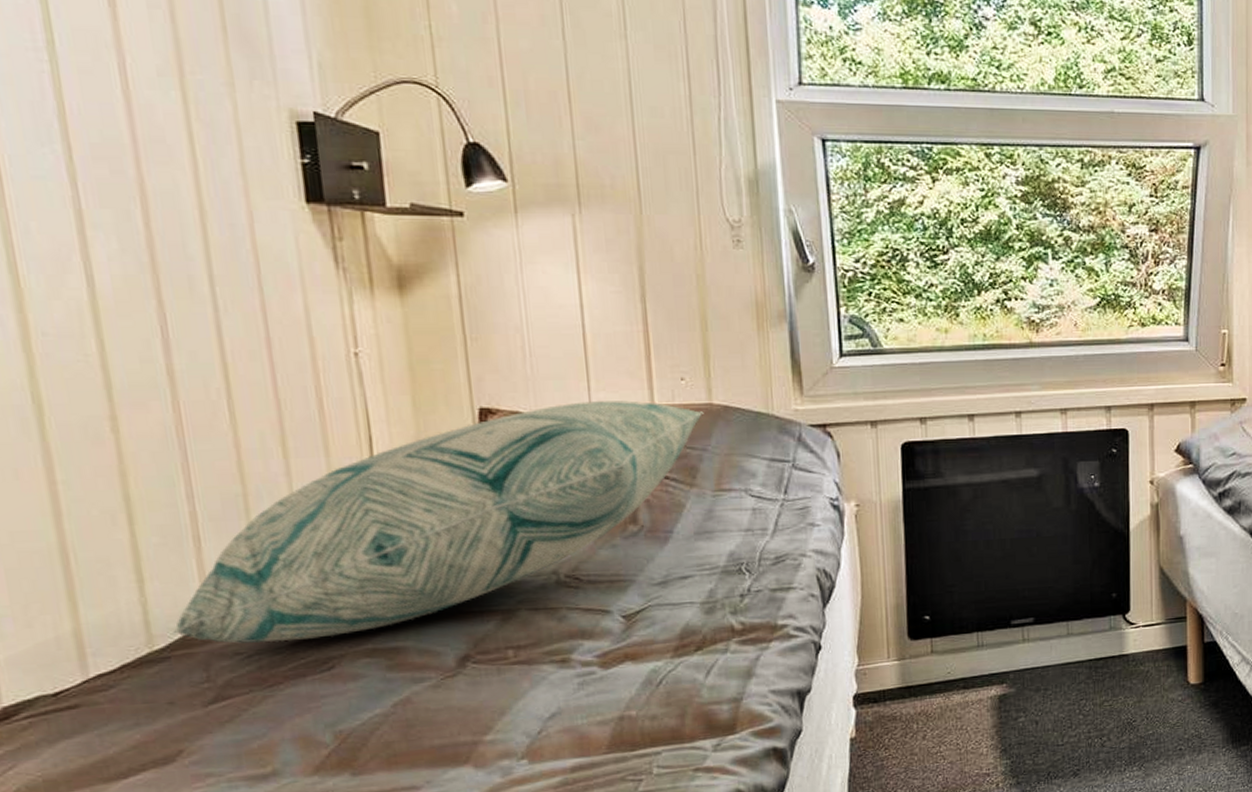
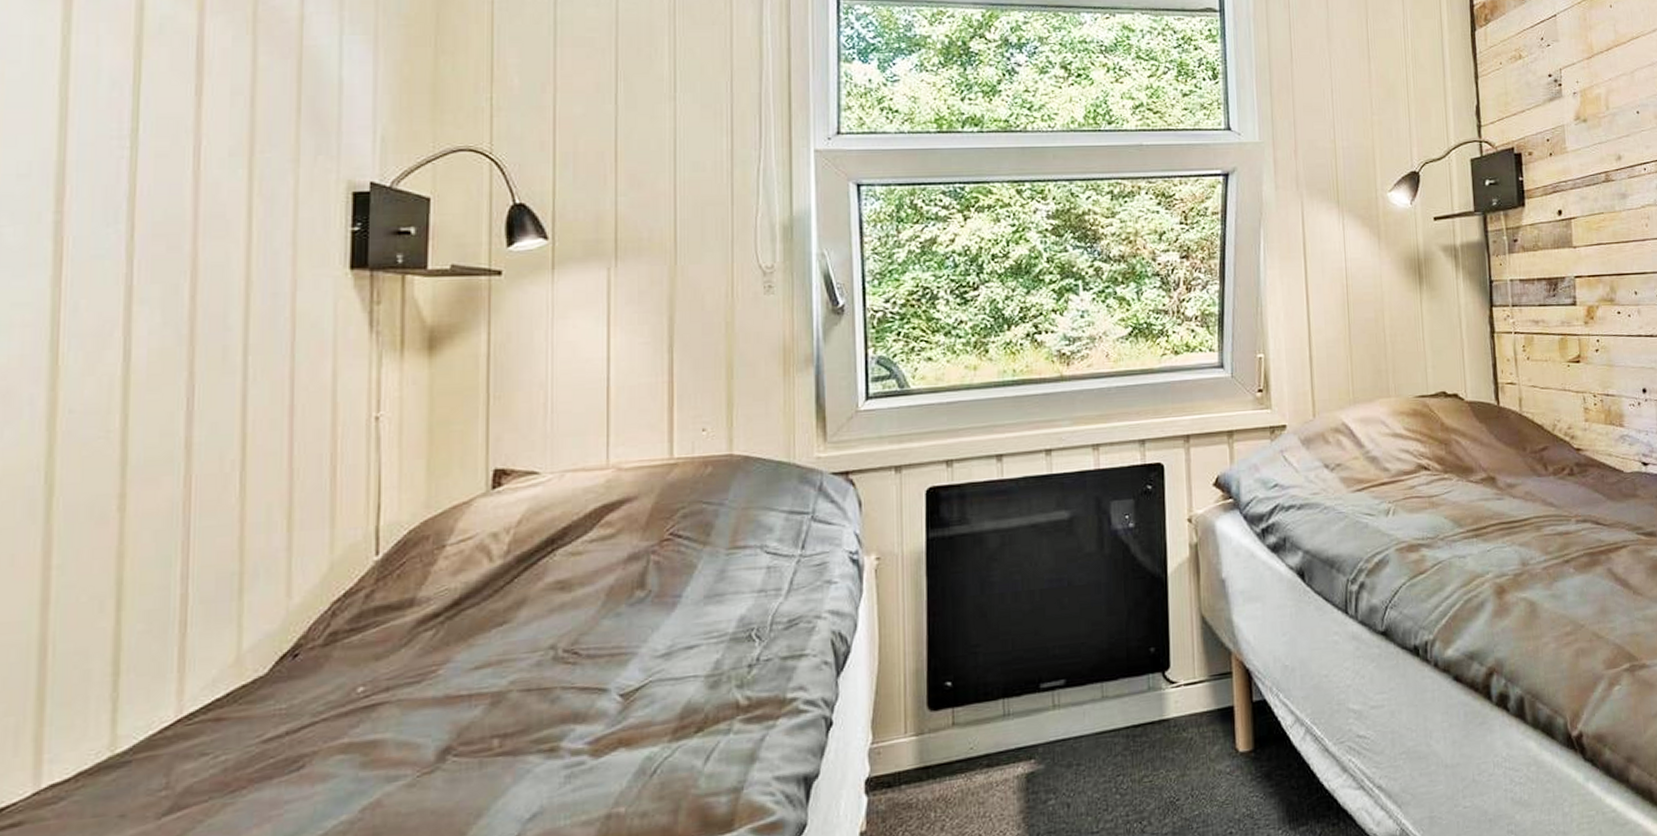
decorative pillow: present [173,400,704,643] -> none [139,455,723,743]

